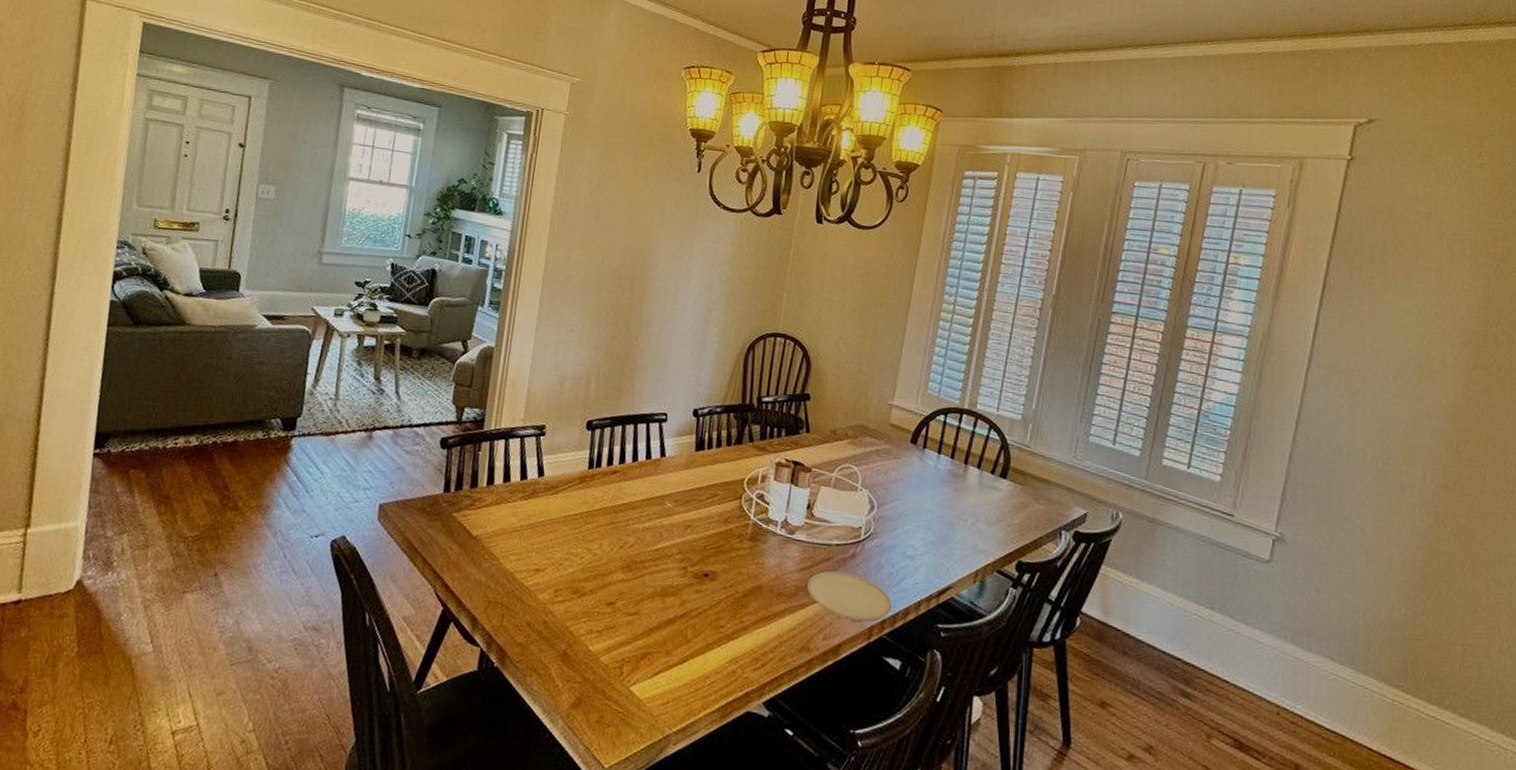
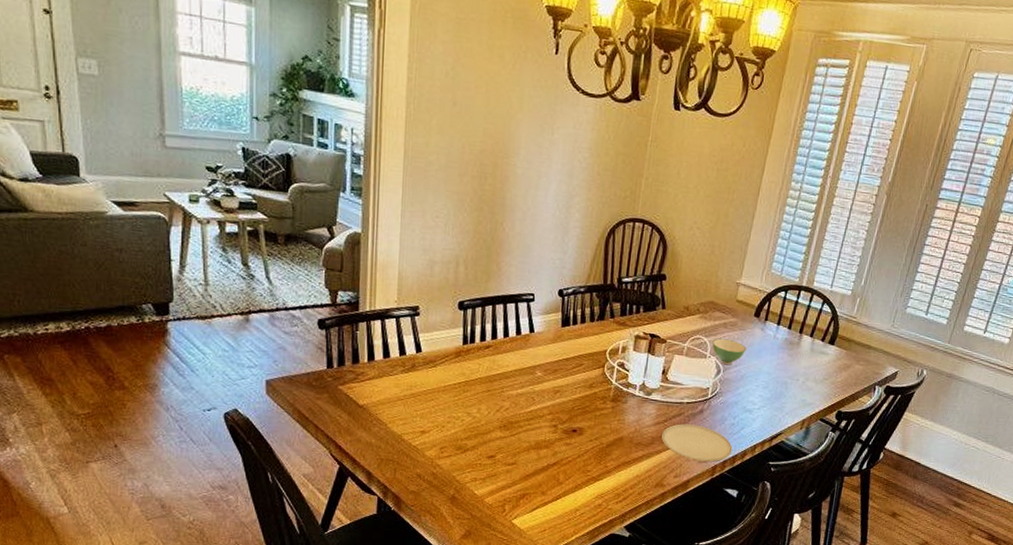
bowl: none [863,468,904,501] -> present [712,338,747,365]

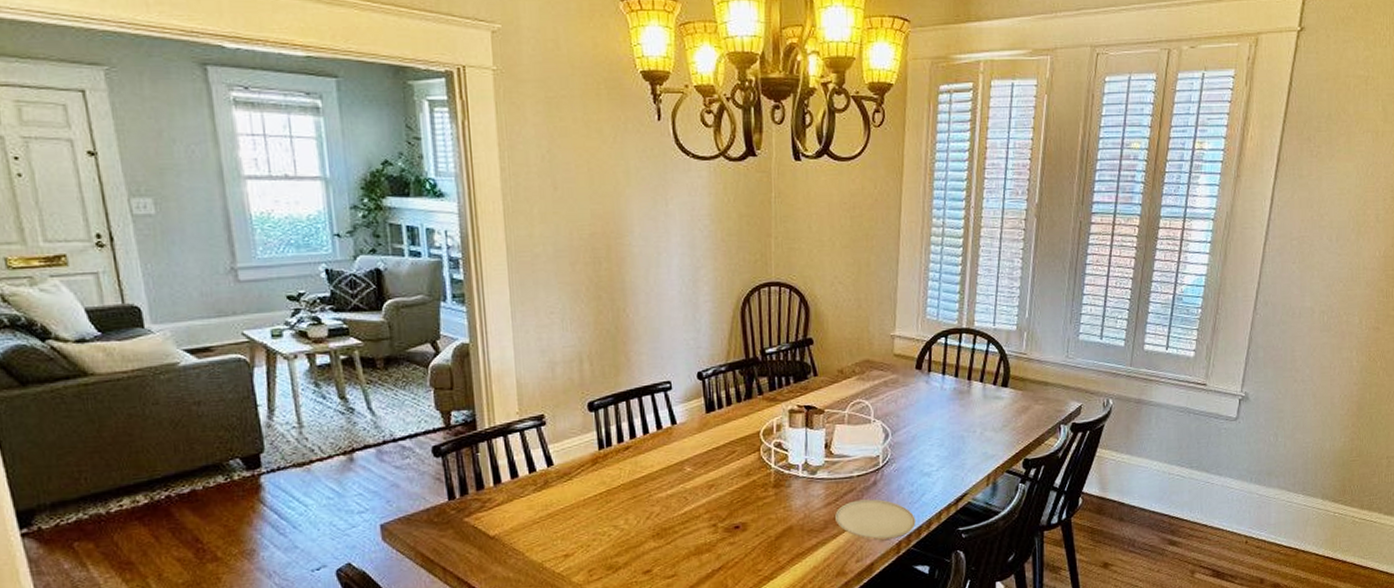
bowl: present [712,338,747,365] -> none [874,398,913,428]

